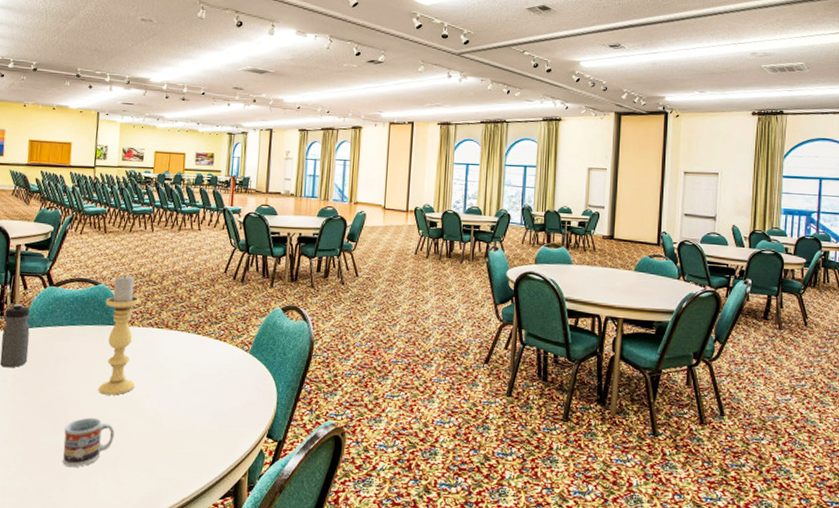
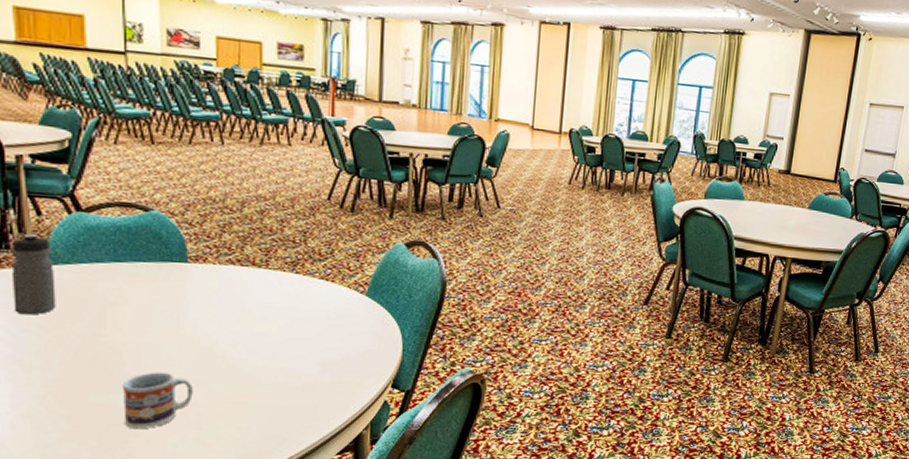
candle holder: present [98,274,141,395] -> none [163,199,217,346]

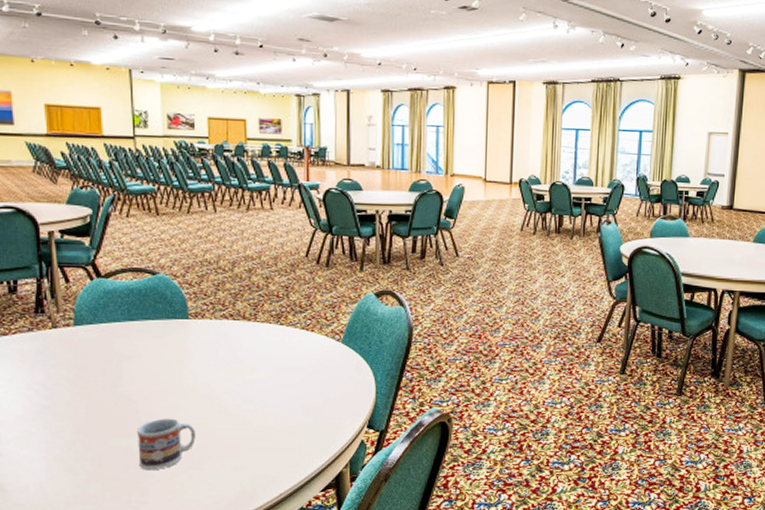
water bottle: present [11,233,56,315] -> none [45,298,82,370]

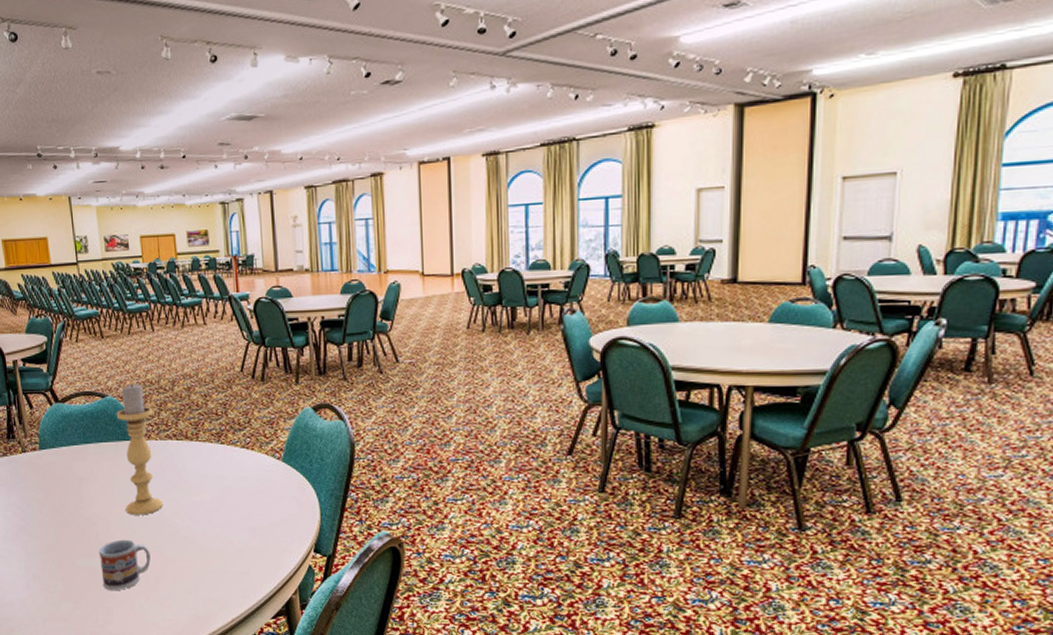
candle holder: none [167,262,214,394] -> present [116,383,164,515]

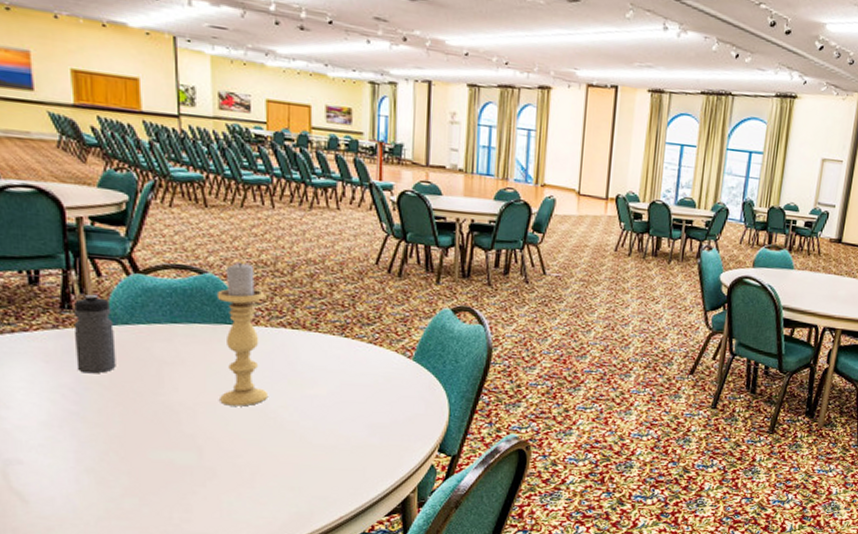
water bottle: none [16,424,48,493] -> present [73,294,116,374]
cup: present [98,539,151,591] -> none [179,431,247,487]

